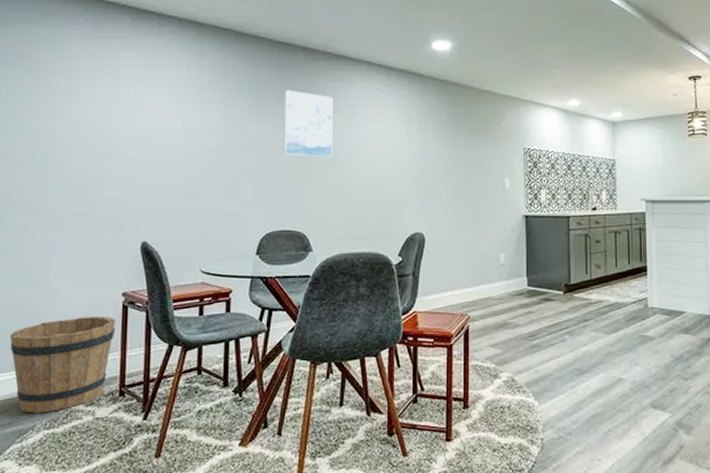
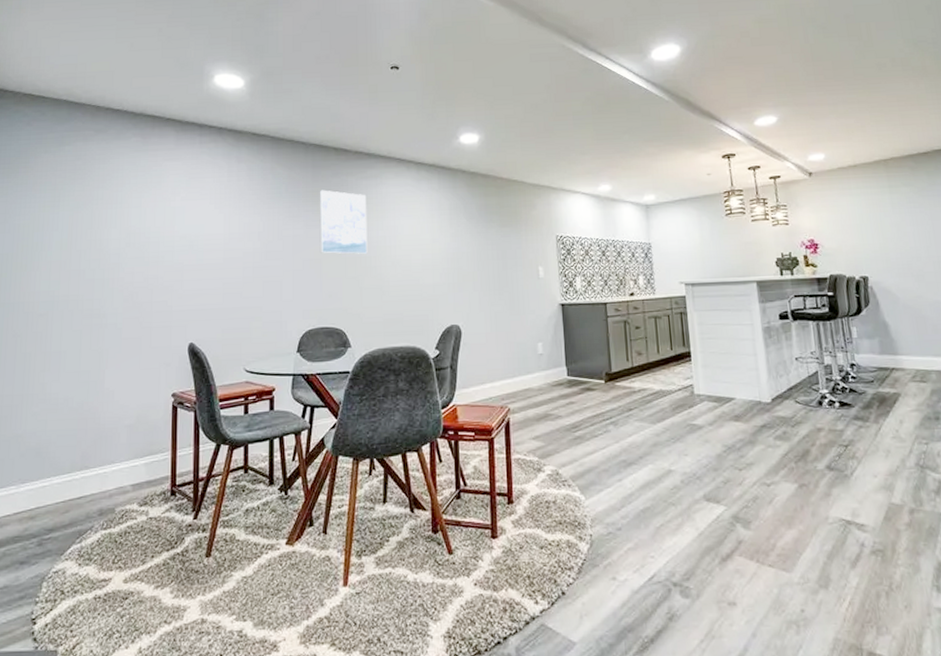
bucket: present [10,317,116,413] -> none [69,417,167,514]

